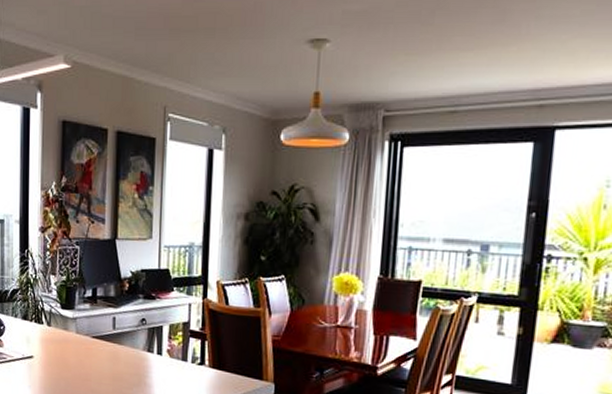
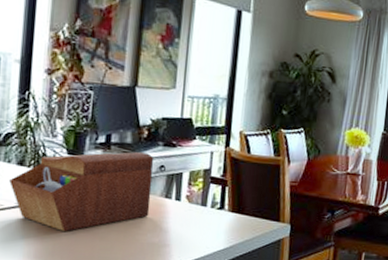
sewing box: none [17,304,136,383] -> present [9,151,154,231]

